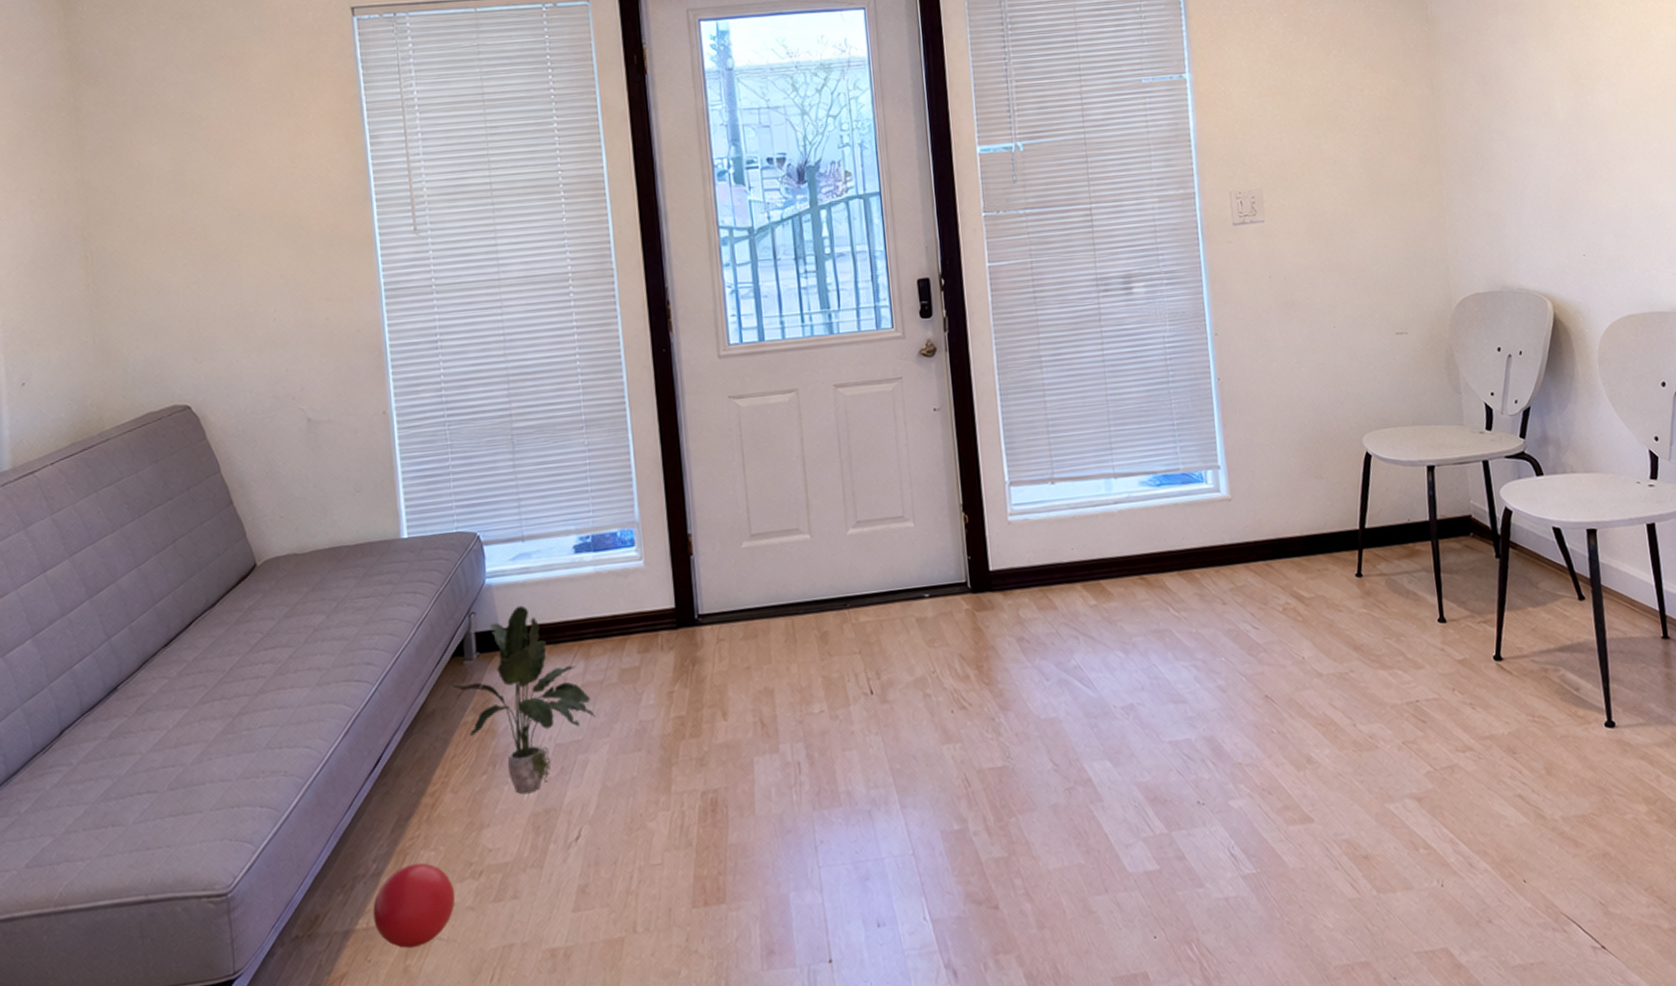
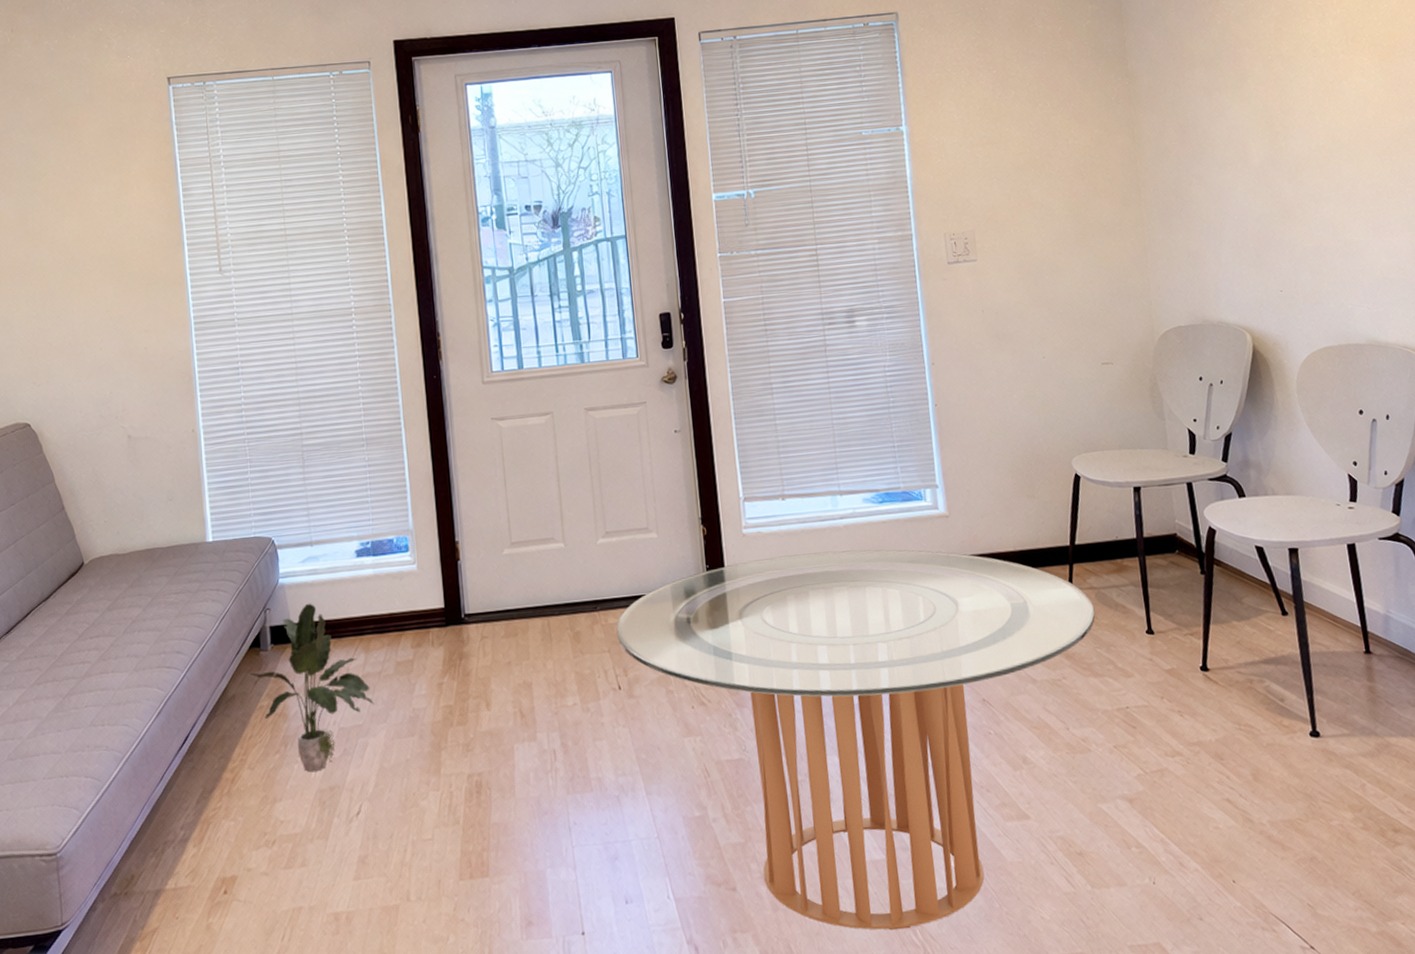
ball: present [373,862,456,948] -> none [180,831,252,908]
round table: none [867,536,1386,946] -> present [616,549,1096,930]

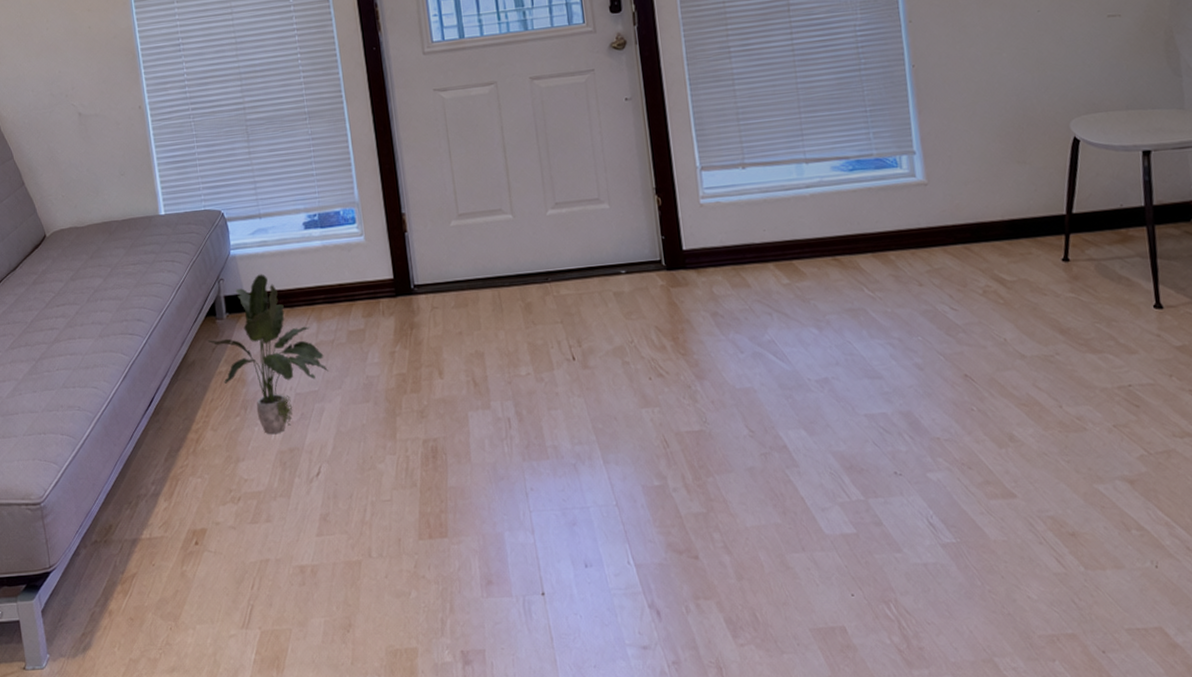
round table: present [616,549,1096,930] -> none [568,219,1095,603]

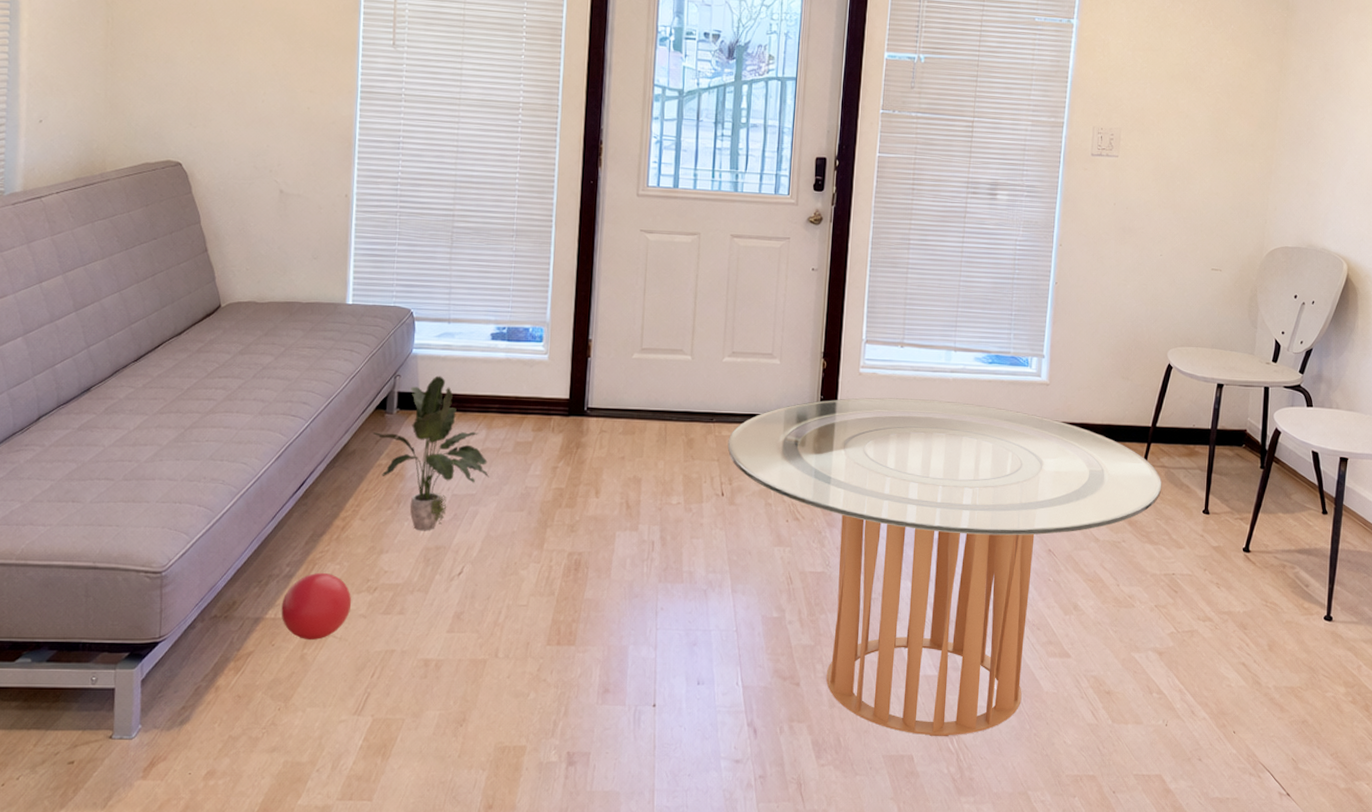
ball: none [154,487,220,557] -> present [281,572,352,640]
round table: none [568,219,1095,603] -> present [727,397,1162,736]

